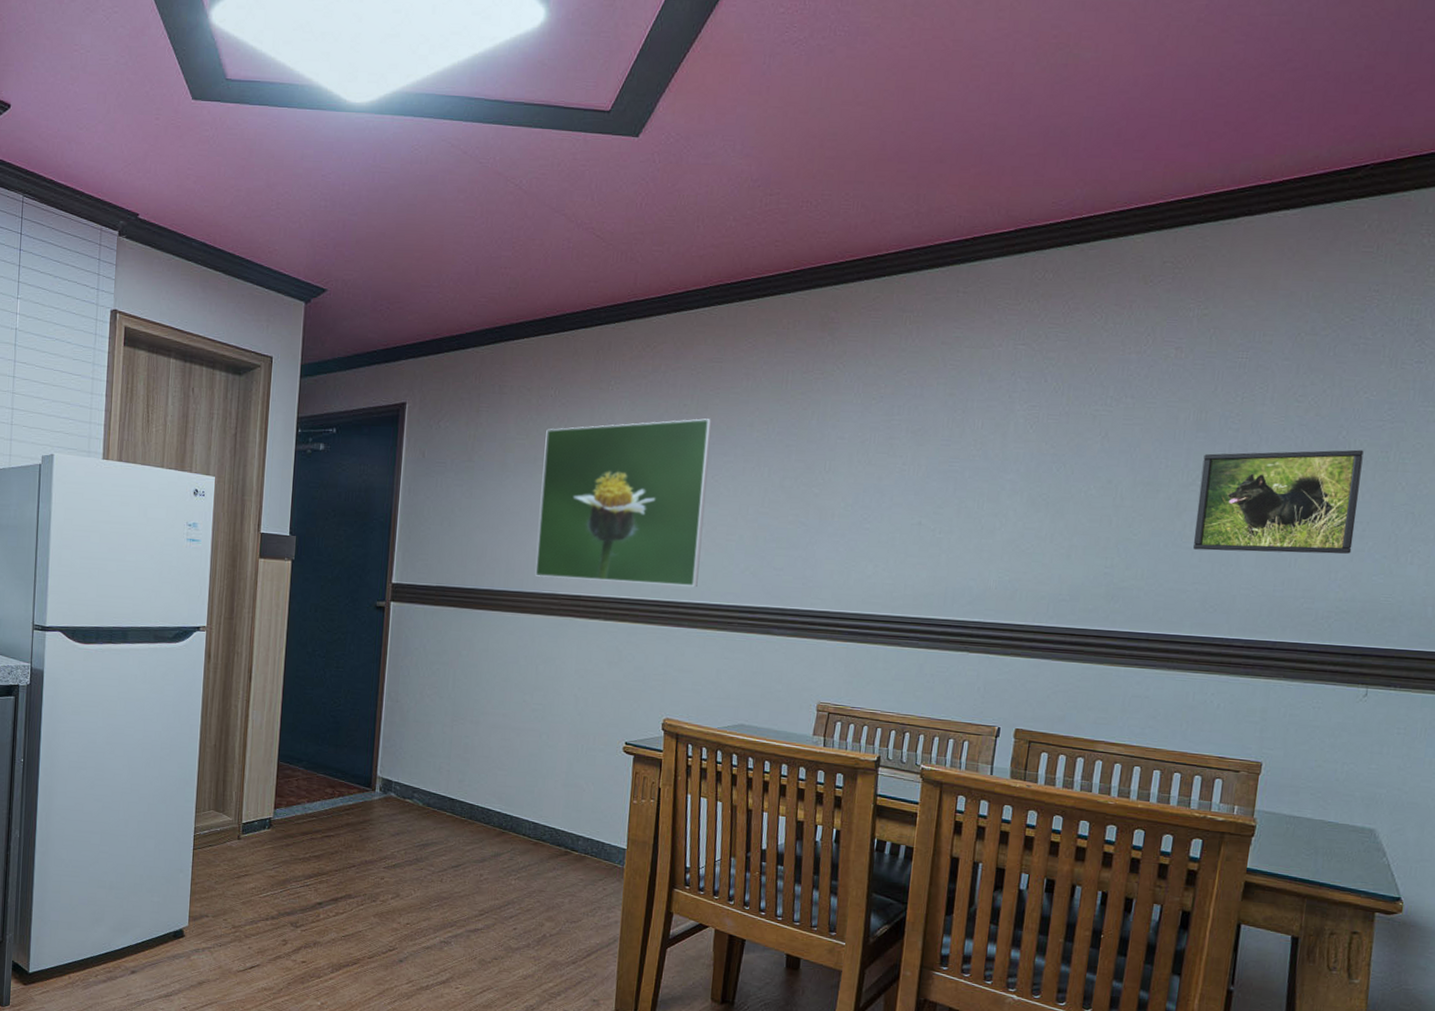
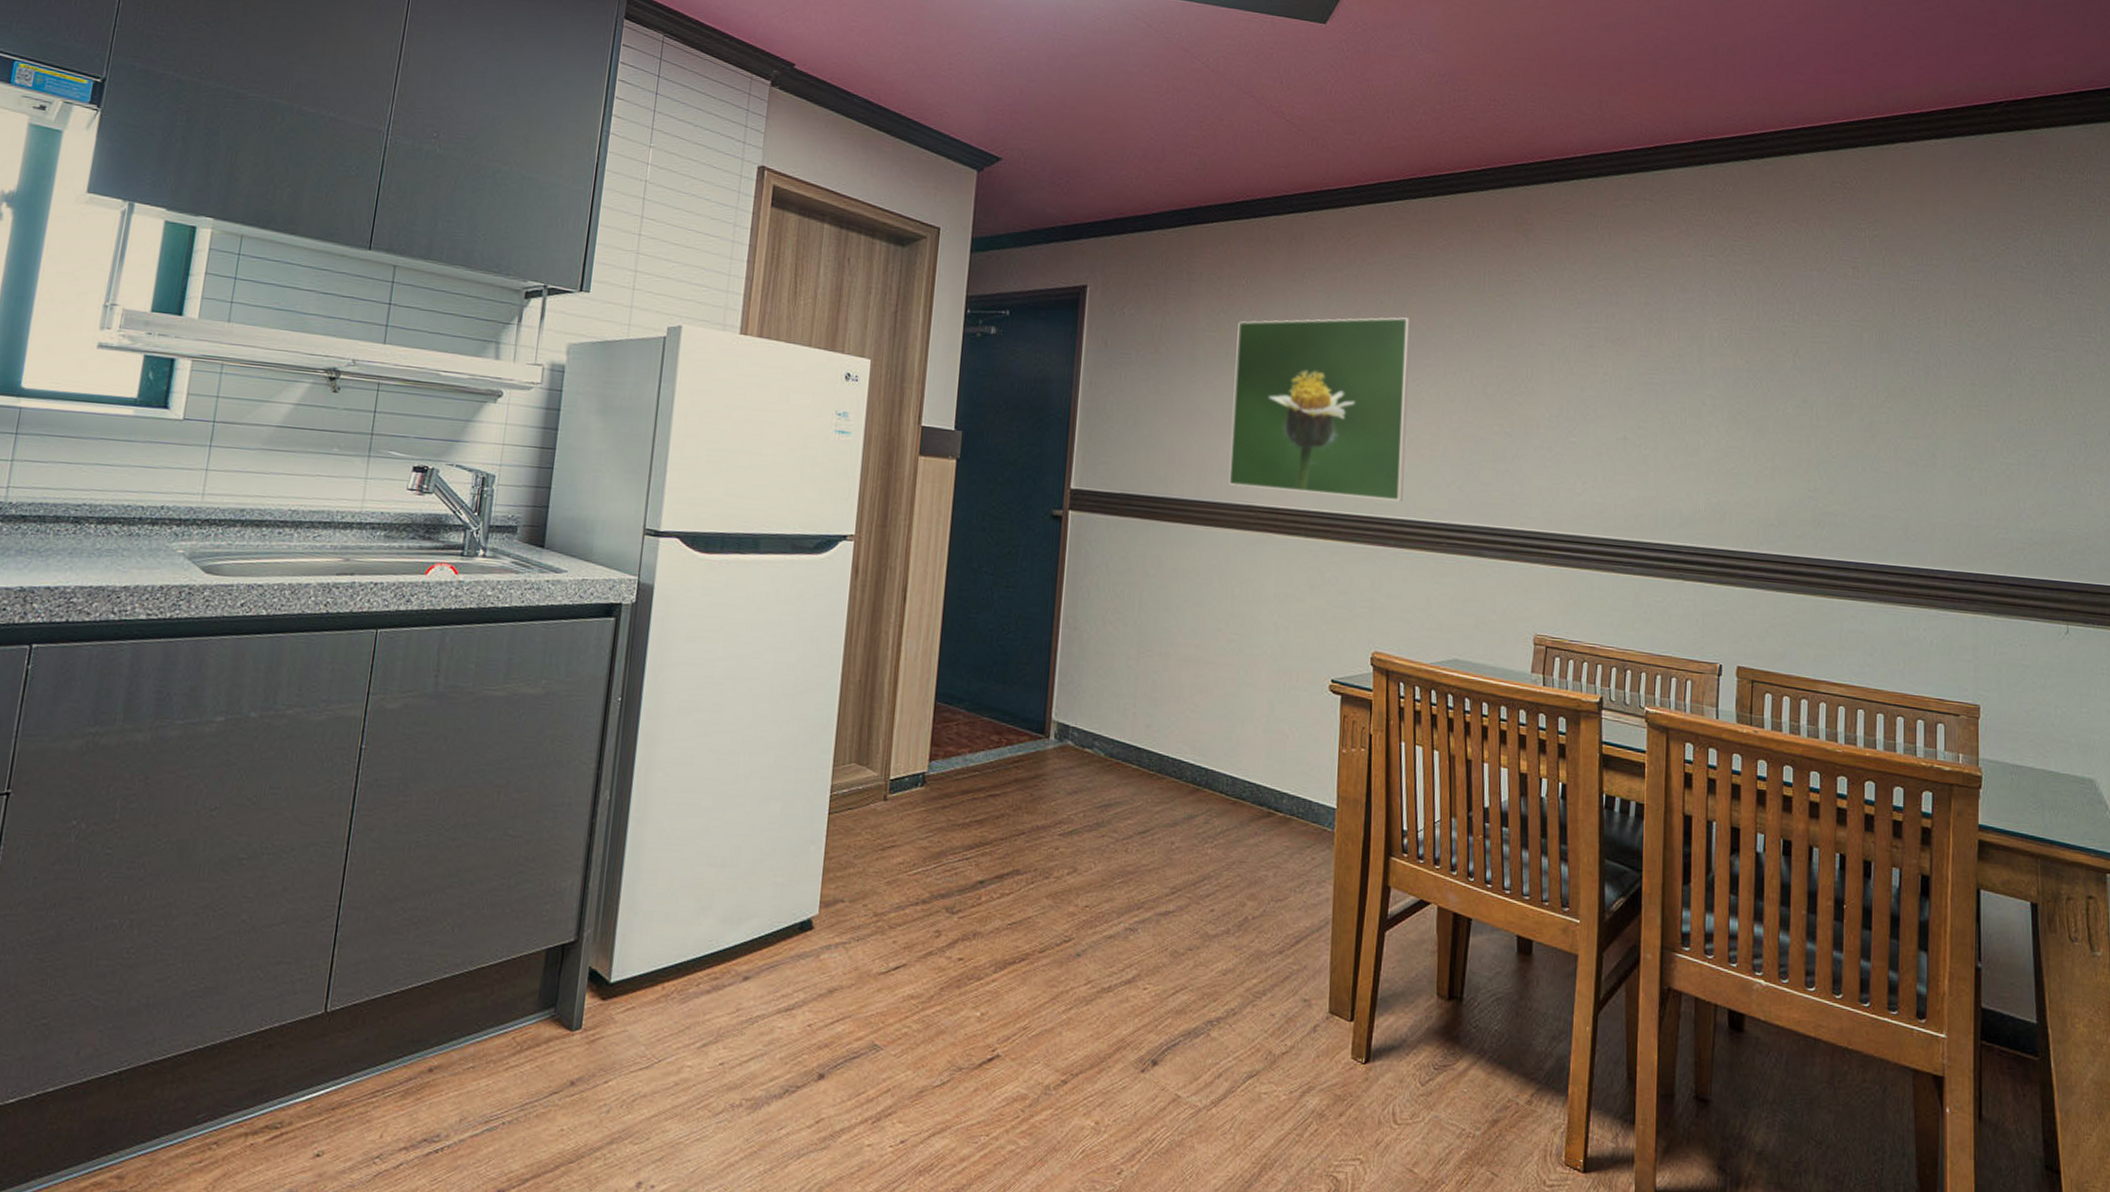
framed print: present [1193,449,1364,554] -> none [1889,375,2035,483]

